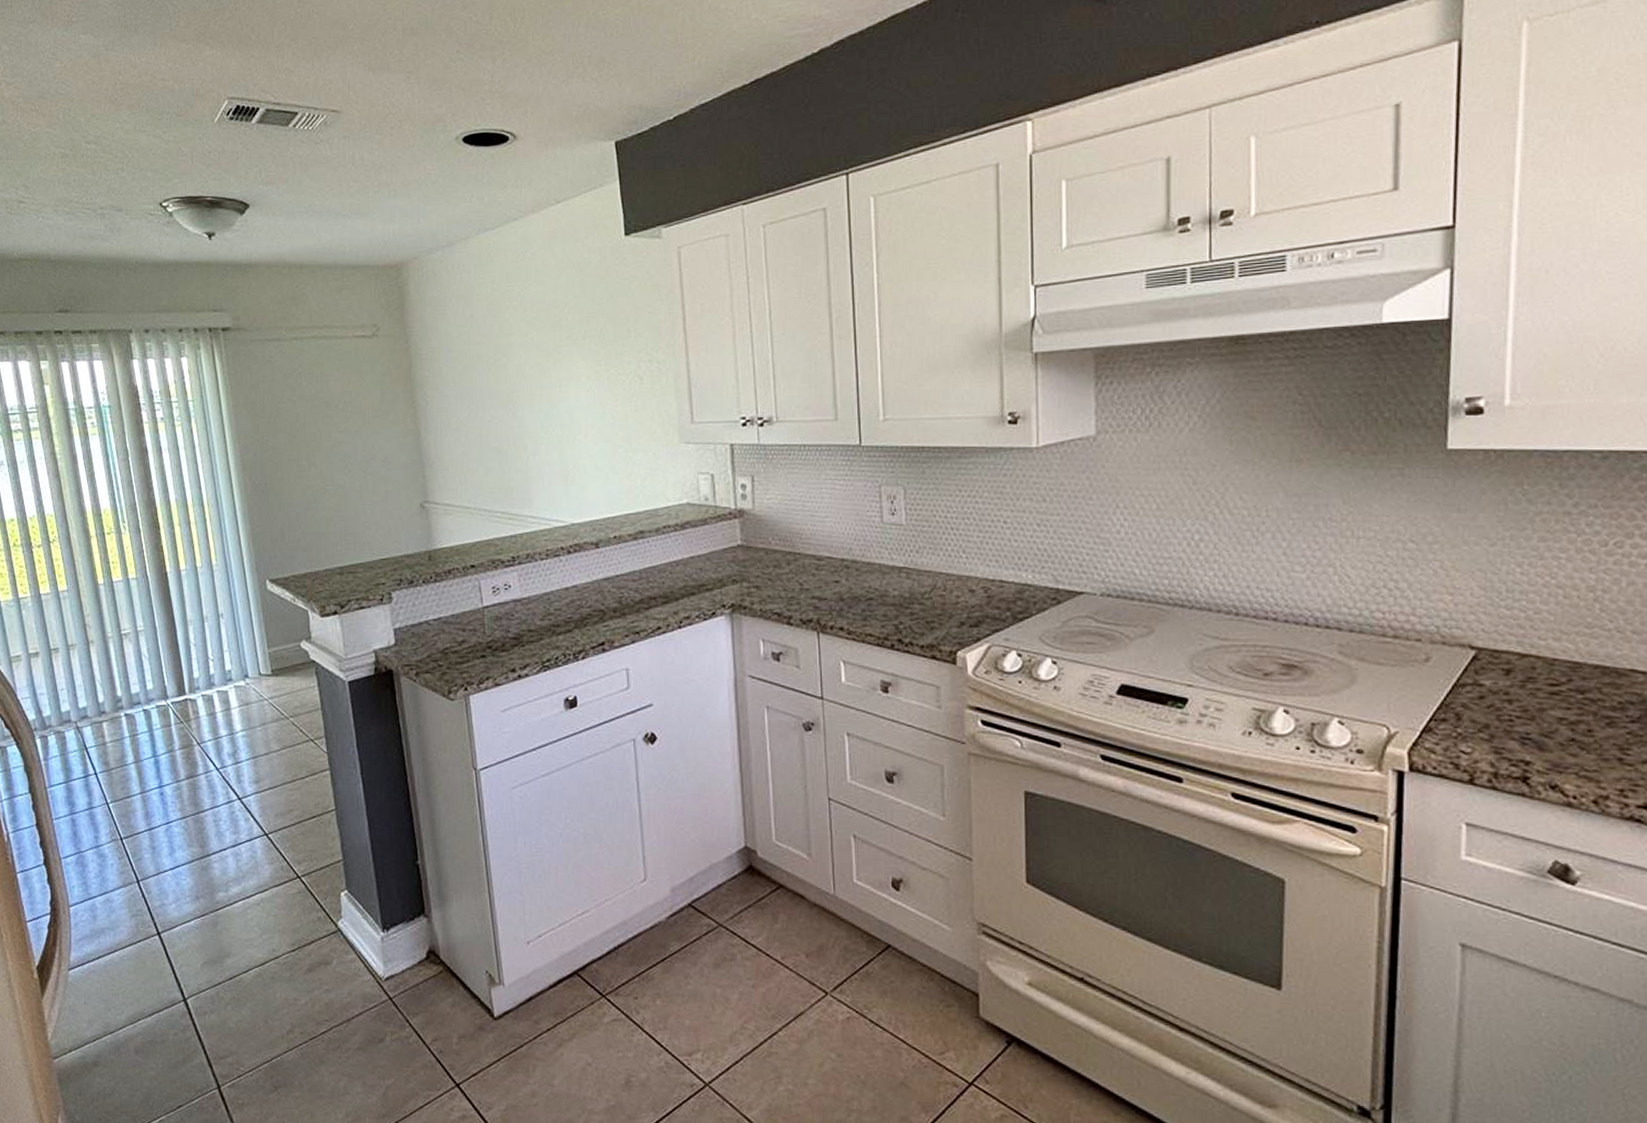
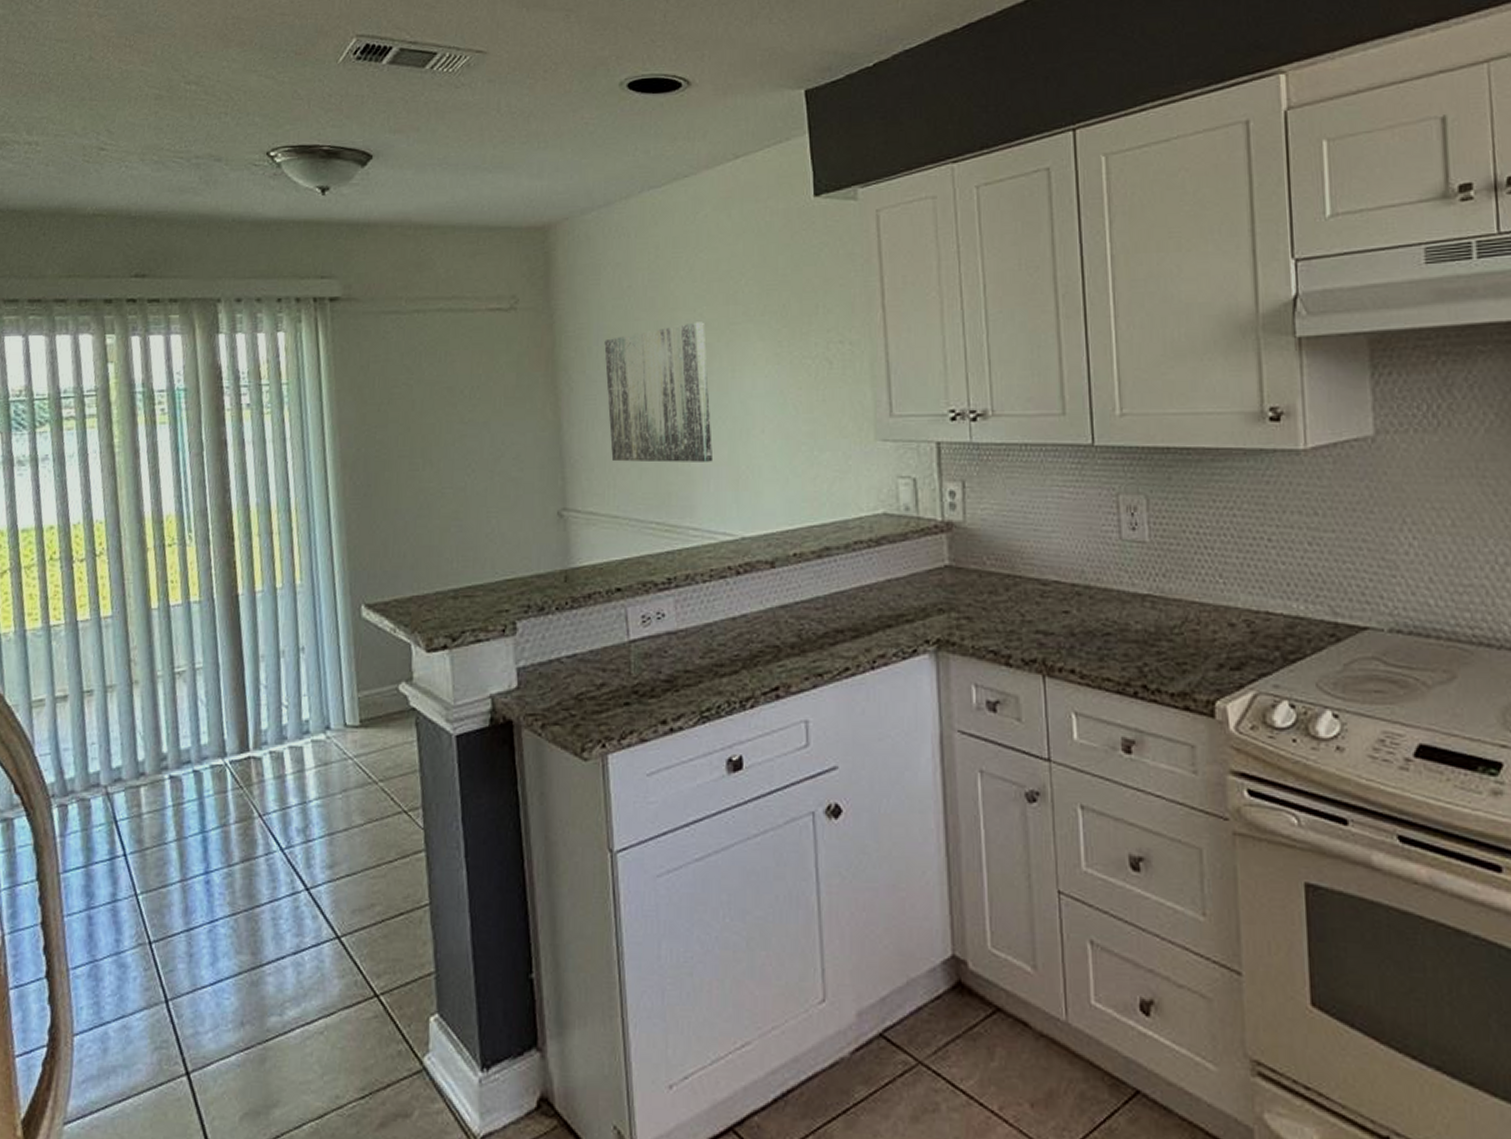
wall art: none [452,345,546,463] -> present [604,322,714,463]

